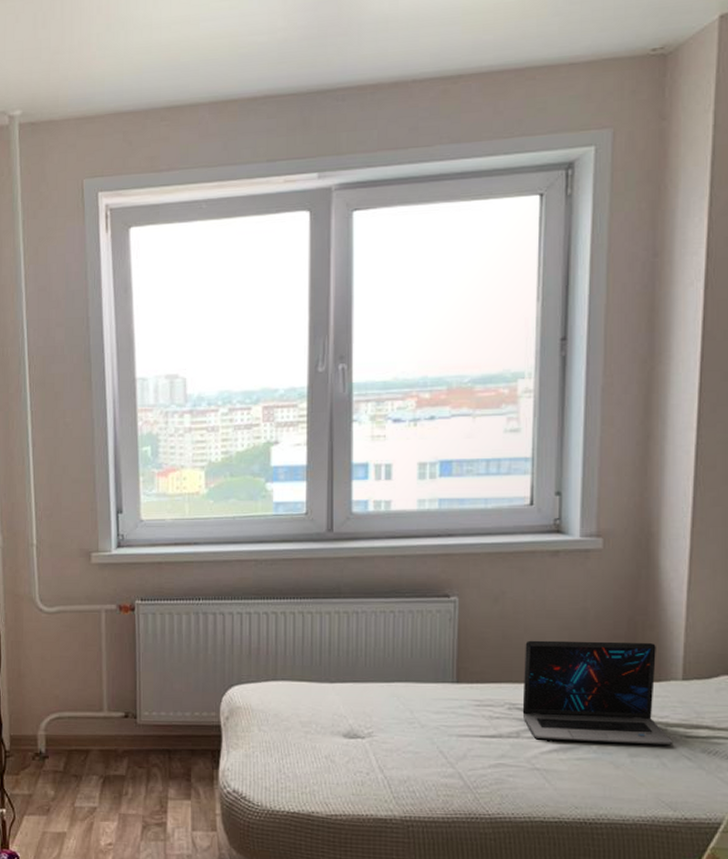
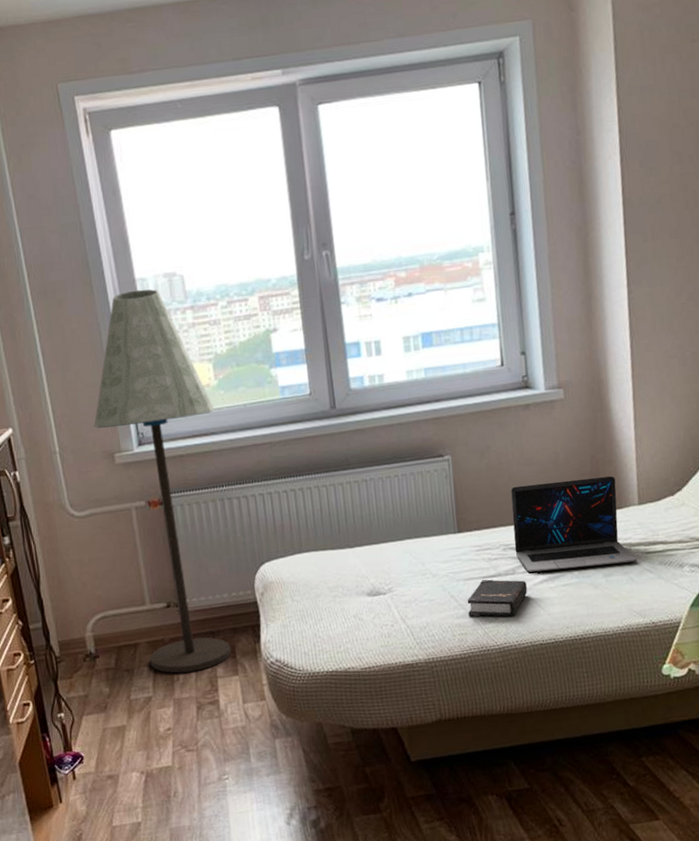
floor lamp: none [74,389,201,789] -> present [94,289,231,673]
hardback book: none [458,739,532,785] -> present [467,579,527,617]

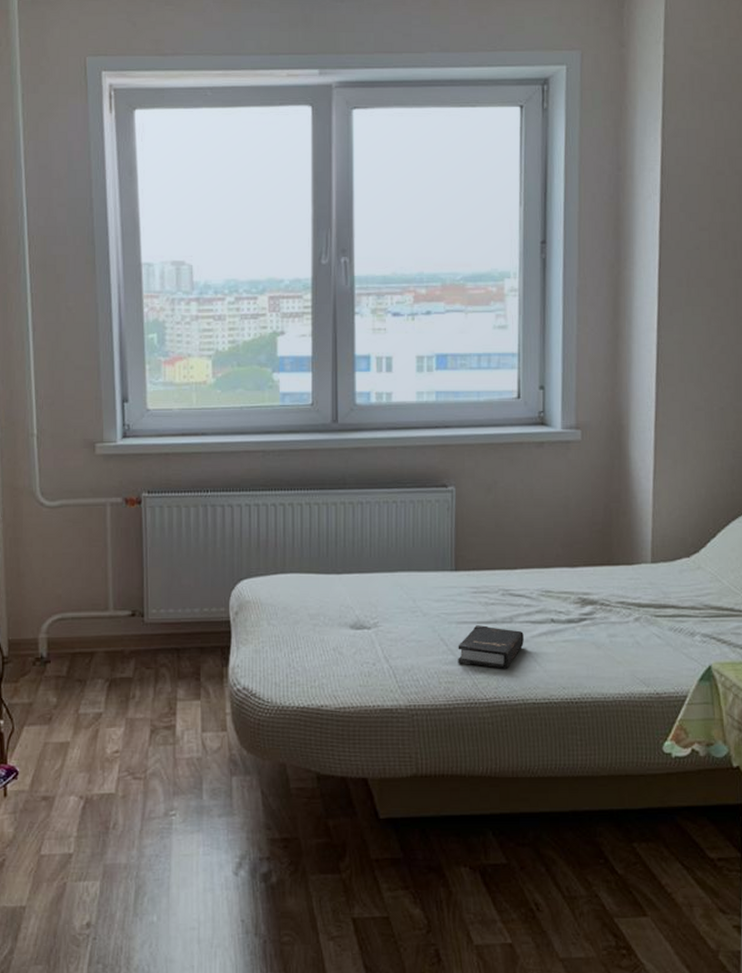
floor lamp: present [94,289,231,673] -> none [78,274,209,690]
laptop: present [511,476,637,573] -> none [514,528,645,625]

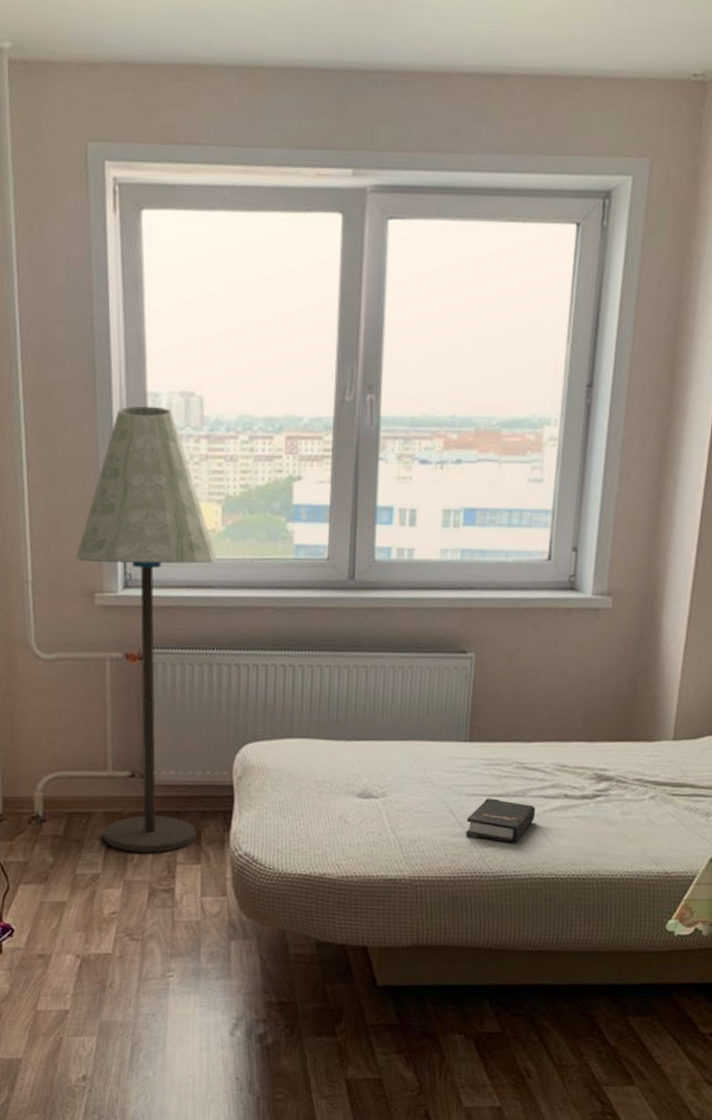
floor lamp: none [78,274,209,690] -> present [76,405,217,853]

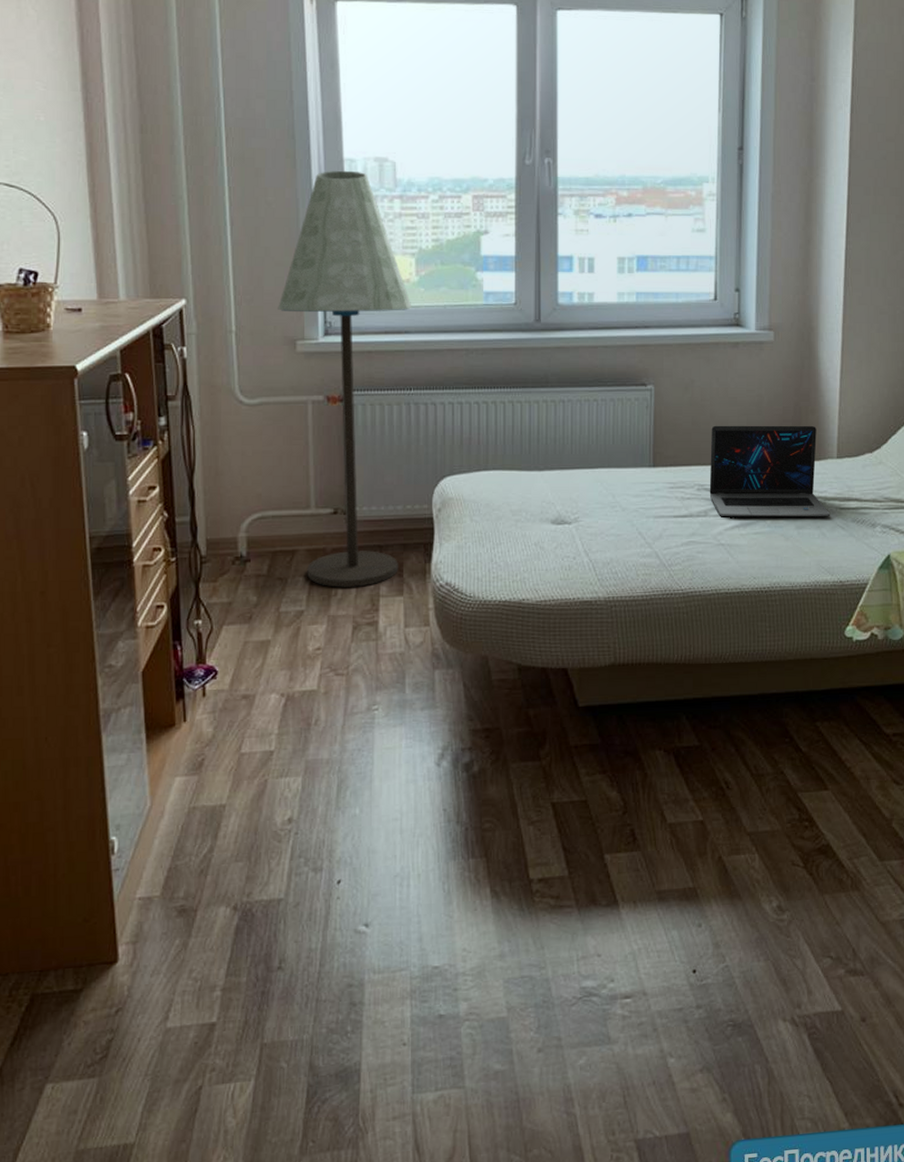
hardback book: present [466,798,535,843] -> none [655,519,718,561]
laptop: none [528,699,661,803] -> present [709,425,831,518]

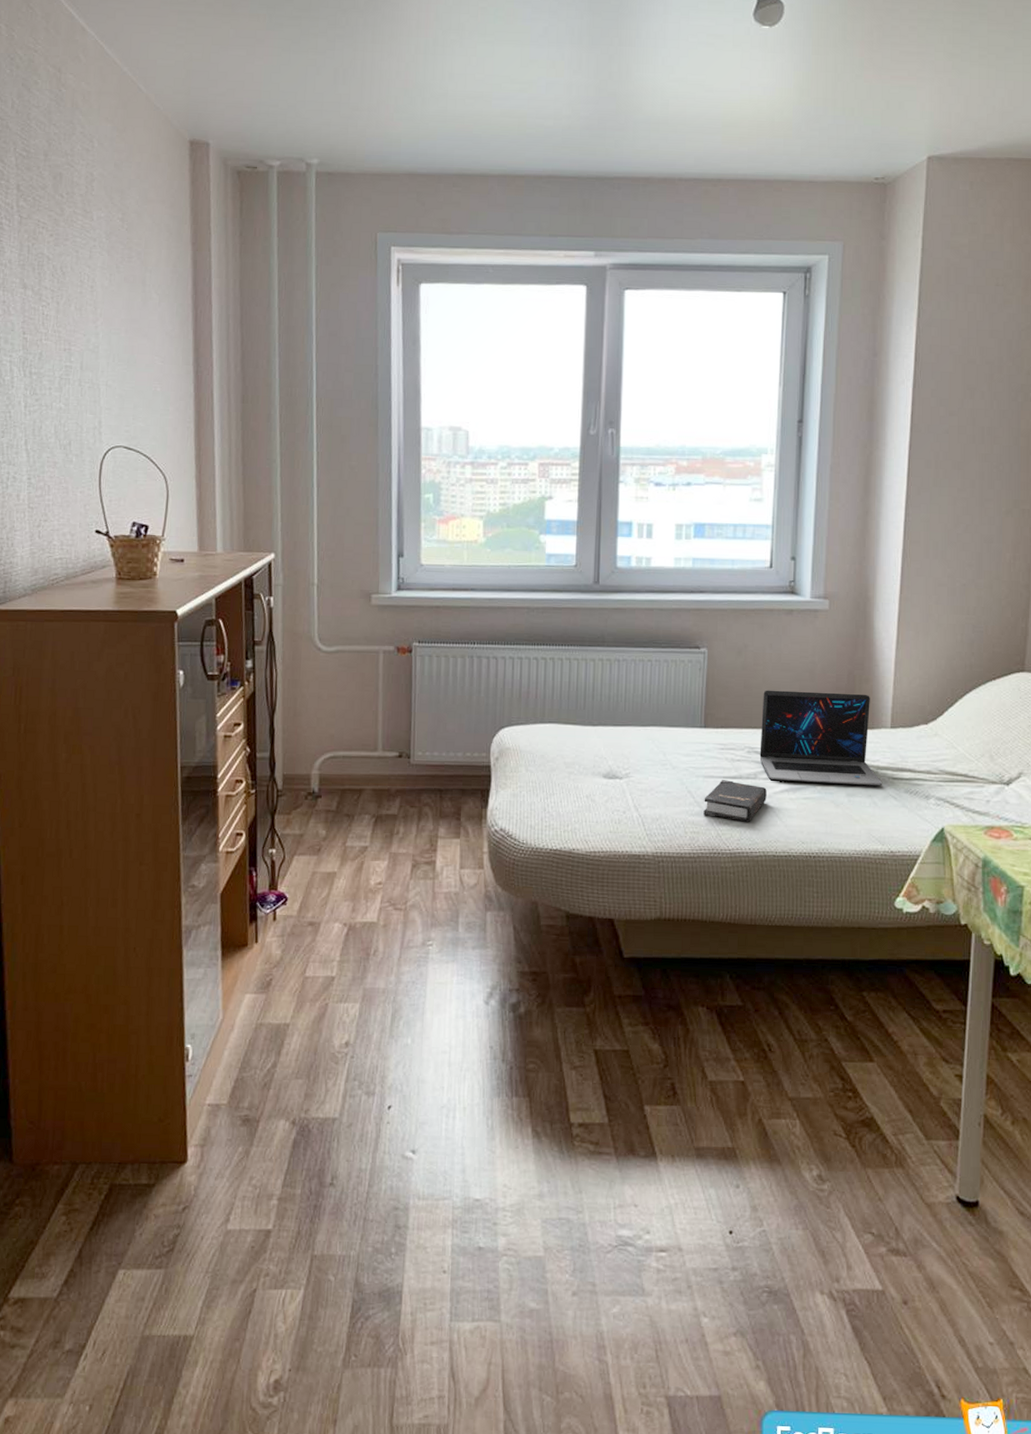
floor lamp: present [278,170,412,587] -> none [356,438,479,828]
hardback book: none [655,519,718,561] -> present [703,780,767,822]

